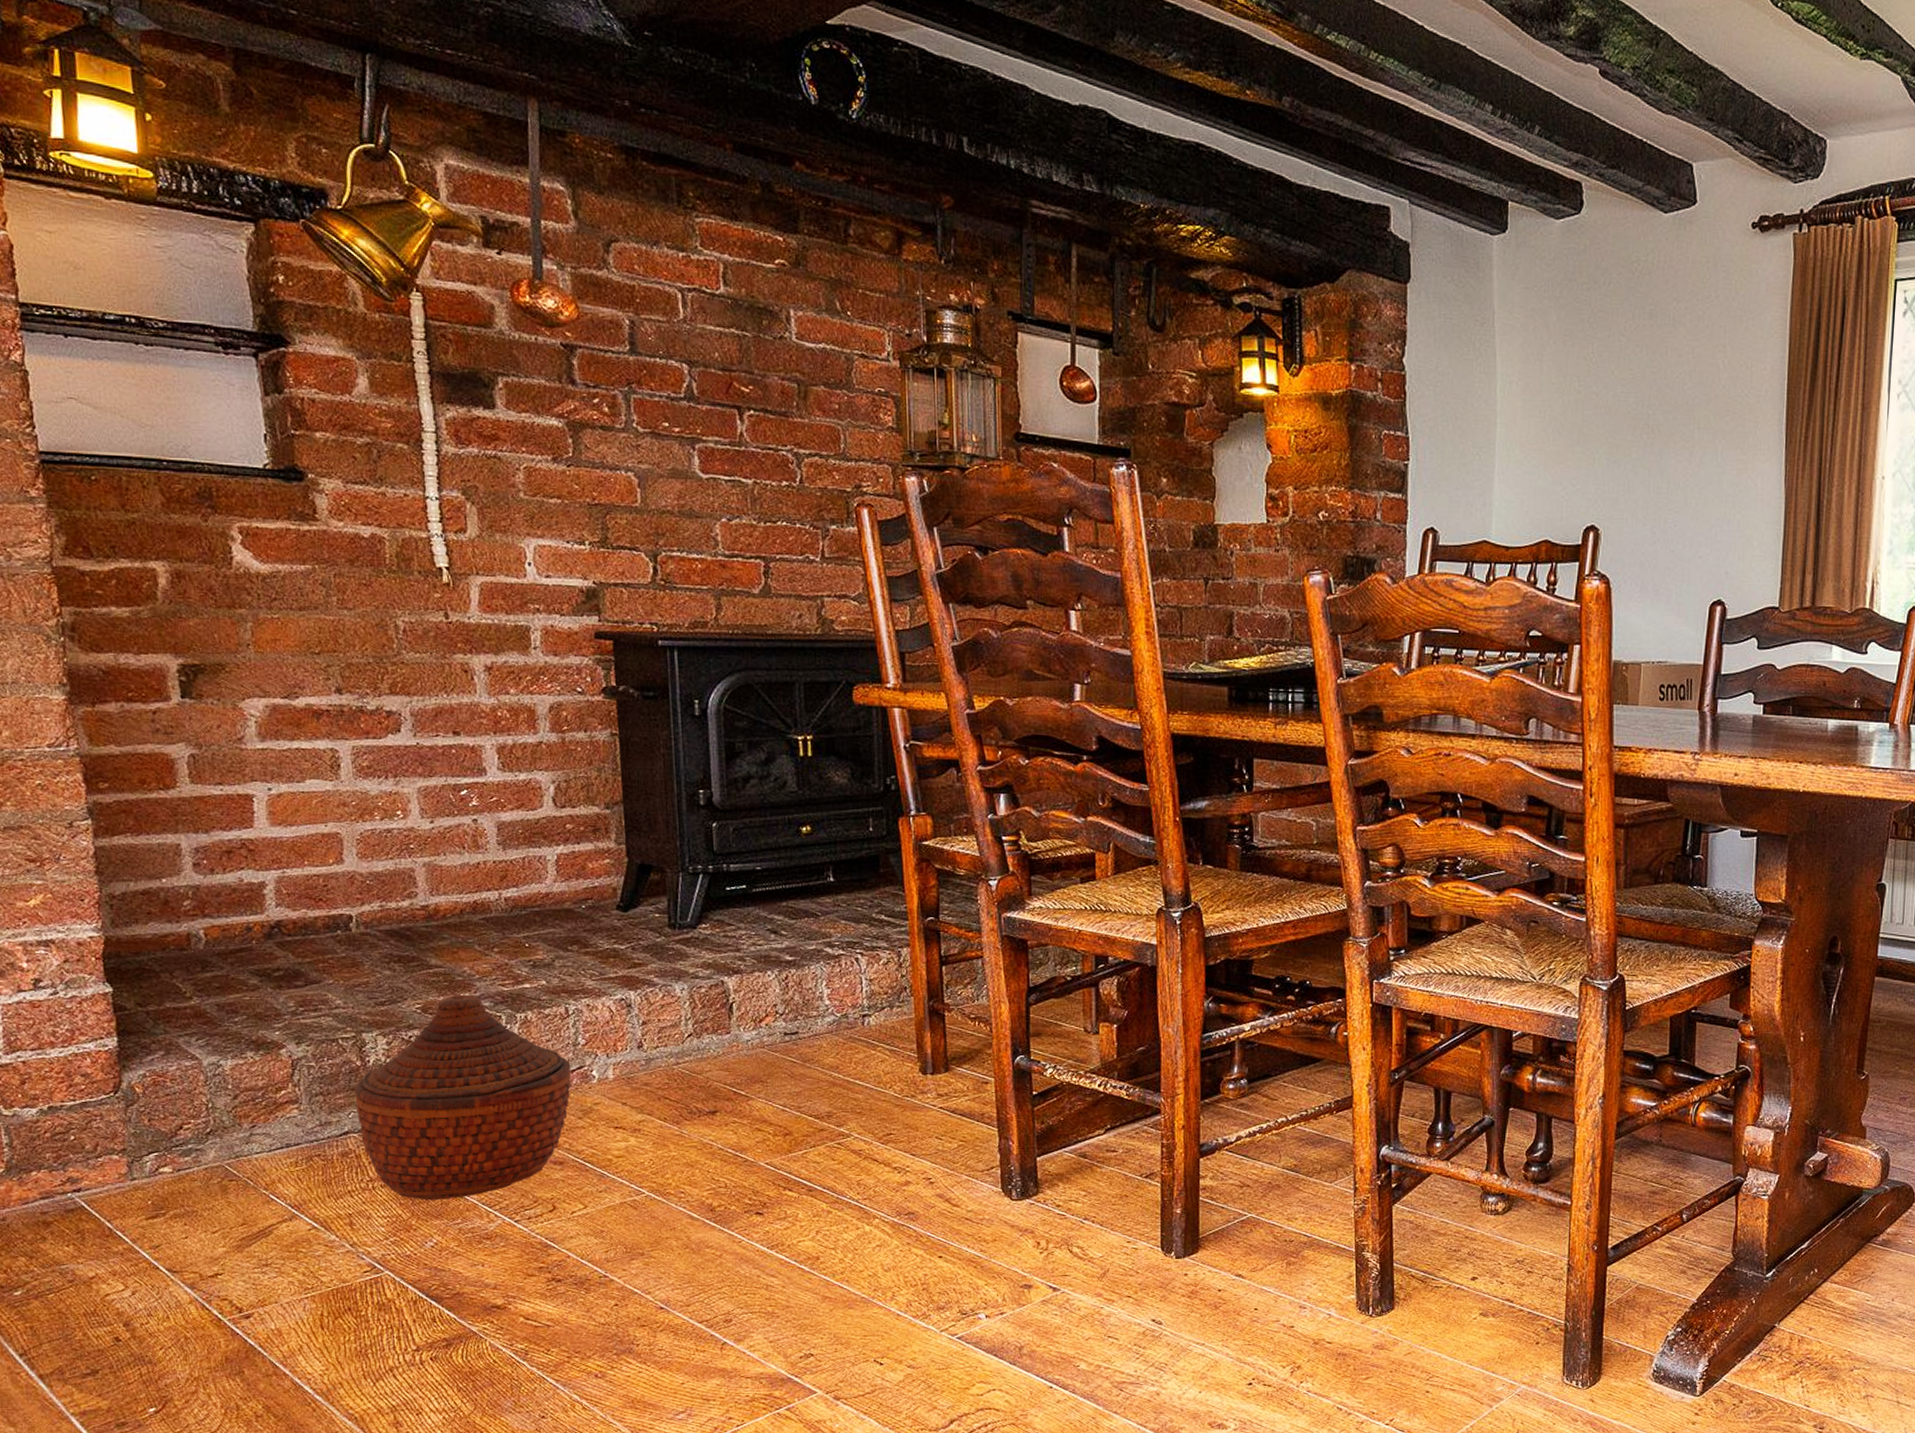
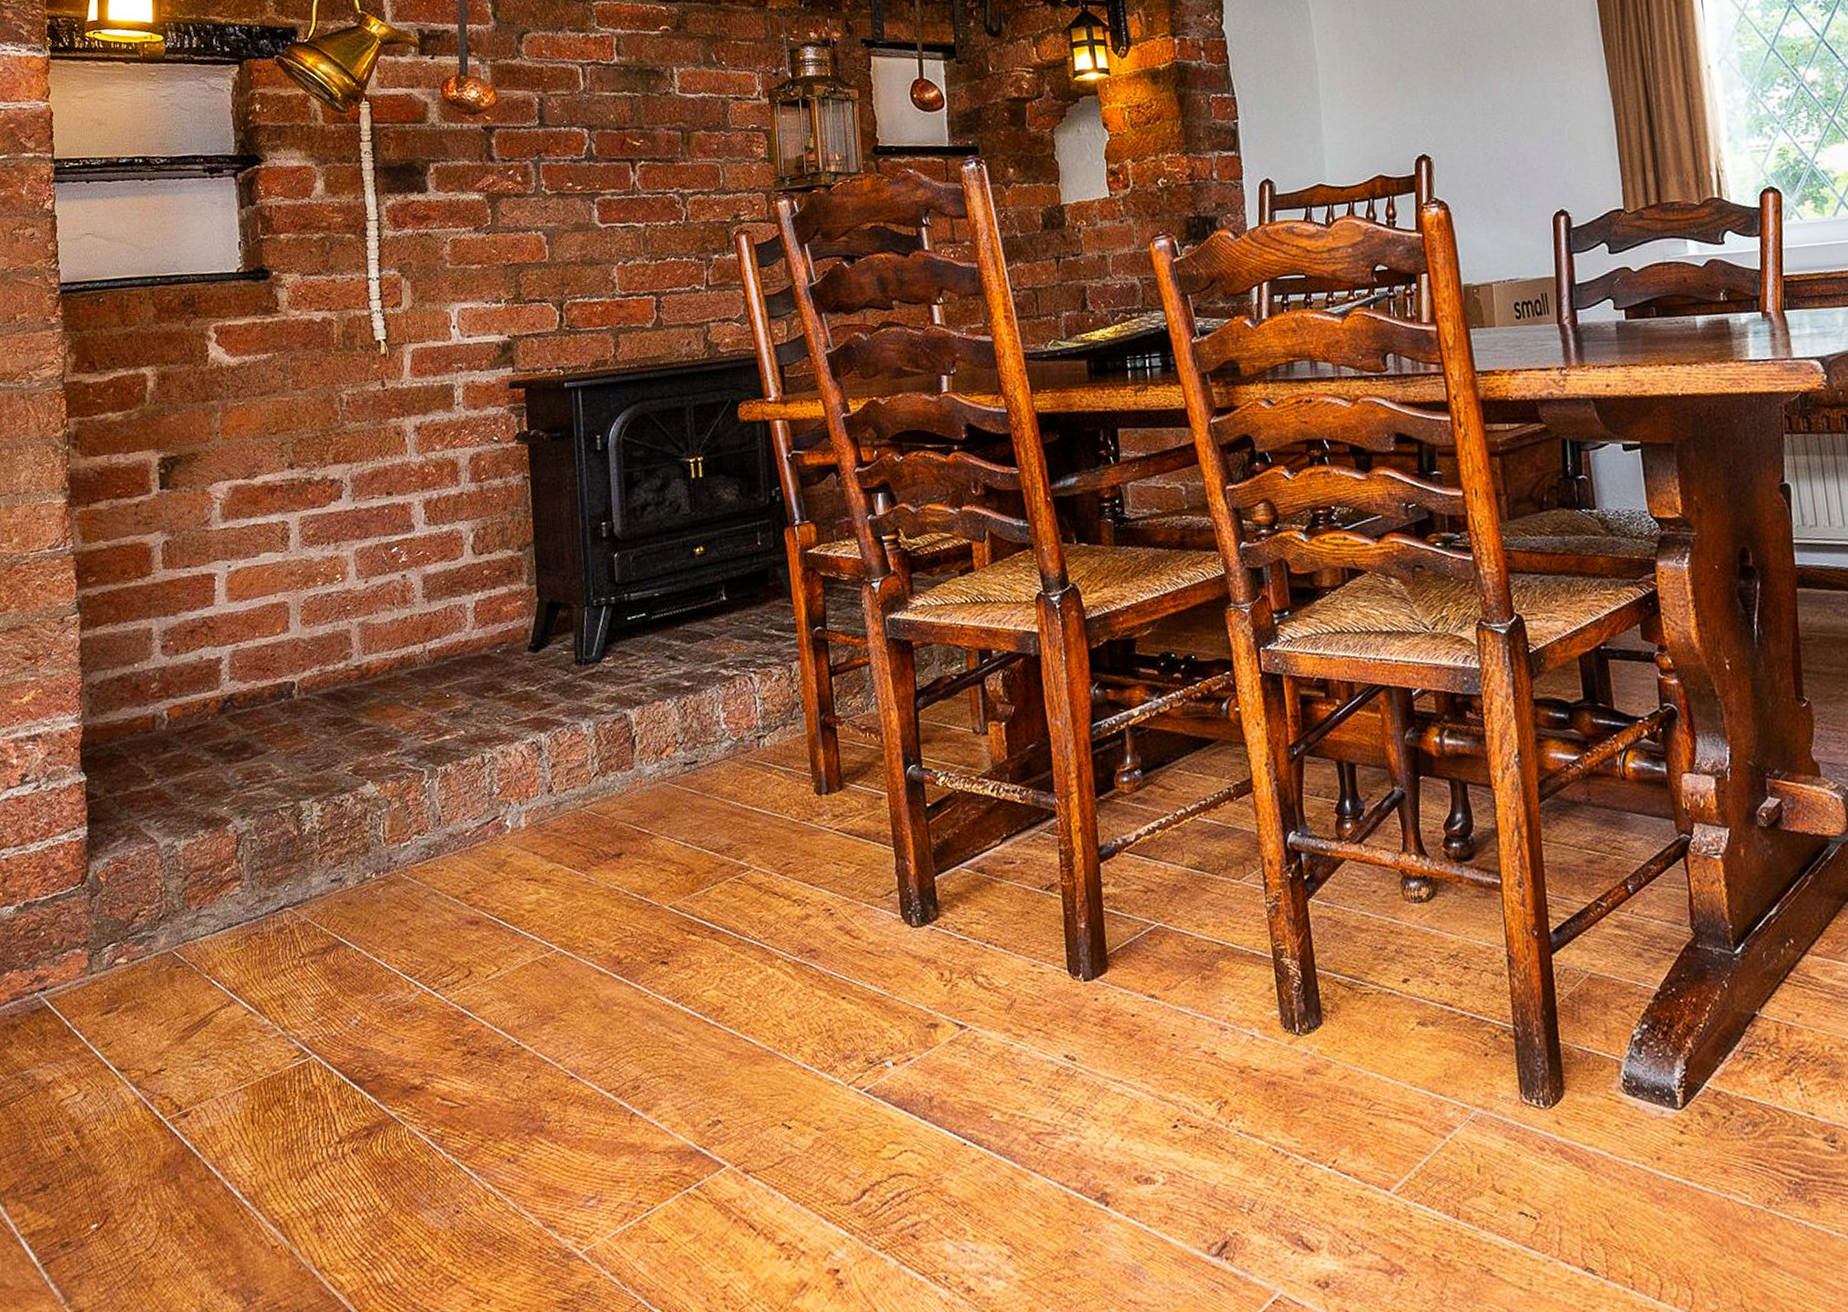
woven basket: present [354,994,571,1201] -> none [290,751,487,974]

